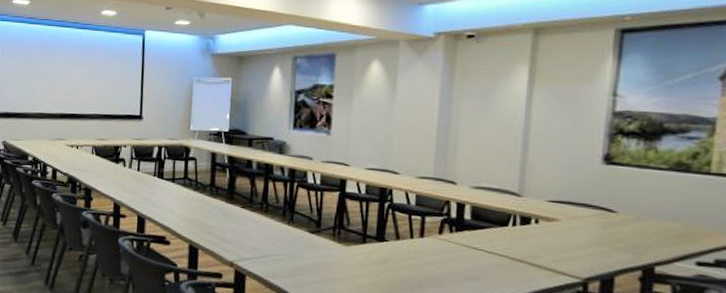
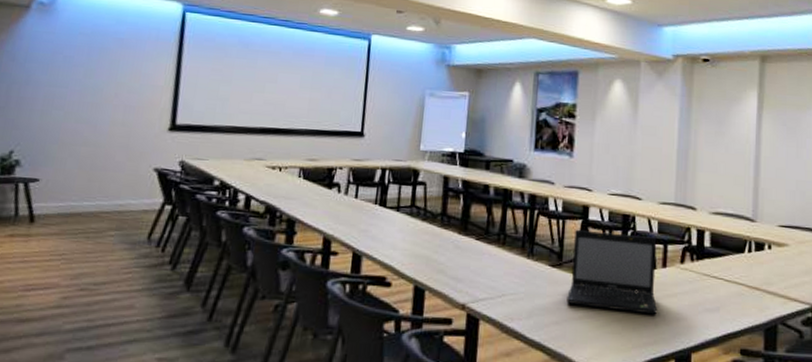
laptop: none [325,200,415,280] -> present [567,229,658,315]

